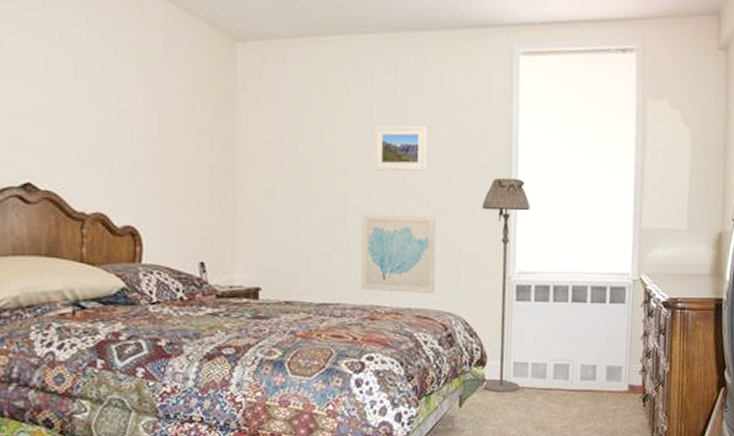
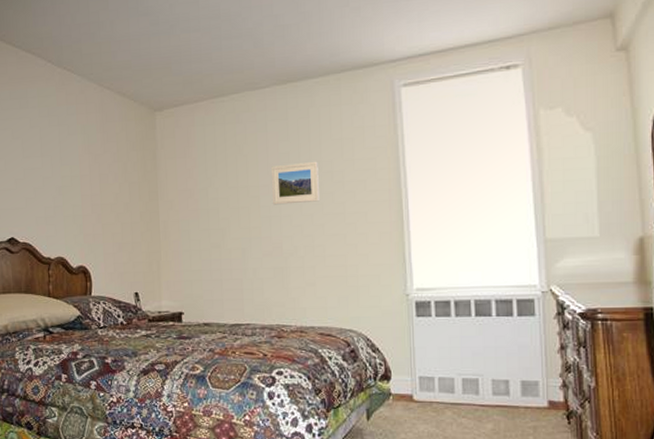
wall art: present [360,214,436,294] -> none [264,240,335,313]
floor lamp: present [482,177,530,393] -> none [375,200,428,407]

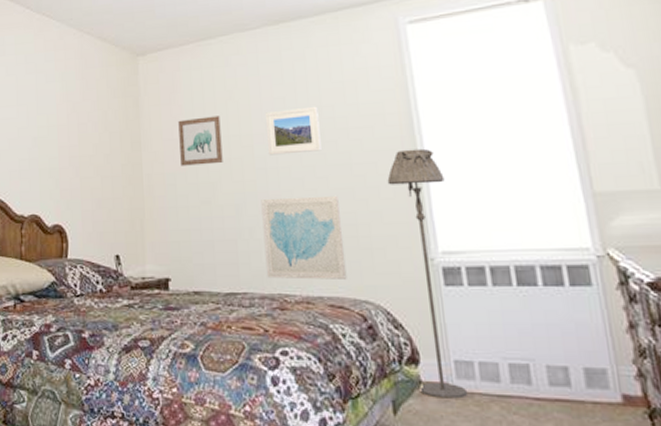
wall art: none [192,169,232,214] -> present [178,116,223,166]
wall art: none [264,240,335,313] -> present [261,195,347,281]
floor lamp: none [375,200,428,407] -> present [387,148,468,399]

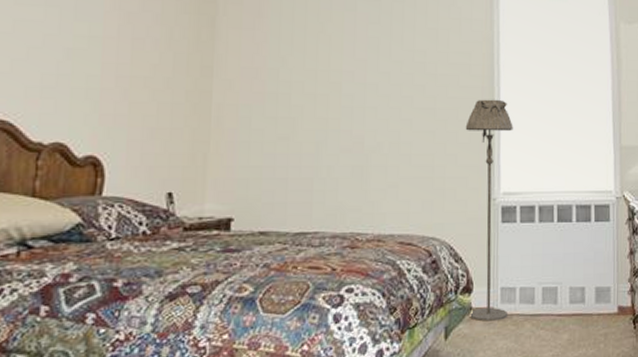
wall art: present [178,116,223,166] -> none [259,47,309,99]
wall art: present [261,195,347,281] -> none [340,137,420,219]
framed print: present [266,106,322,155] -> none [357,49,411,95]

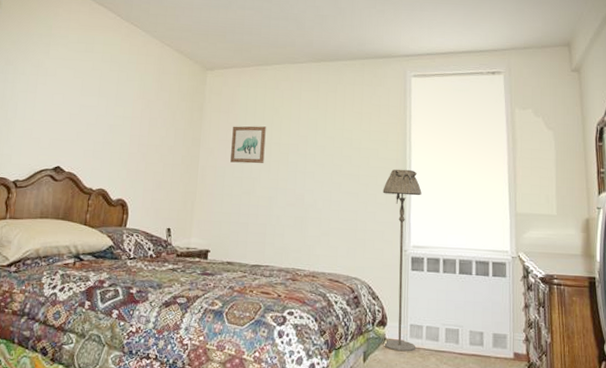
wall art: none [259,47,309,99] -> present [230,126,266,164]

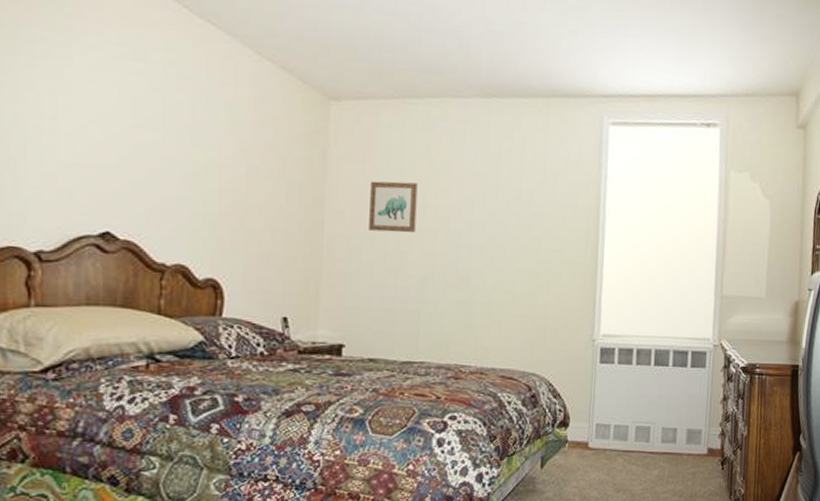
floor lamp: present [382,169,422,352] -> none [565,242,616,454]

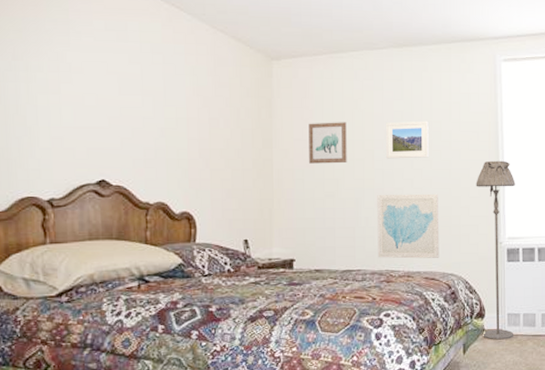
wall art: none [445,274,523,355] -> present [377,193,439,259]
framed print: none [464,187,517,234] -> present [386,121,429,159]
floor lamp: none [565,242,616,454] -> present [476,160,516,340]

